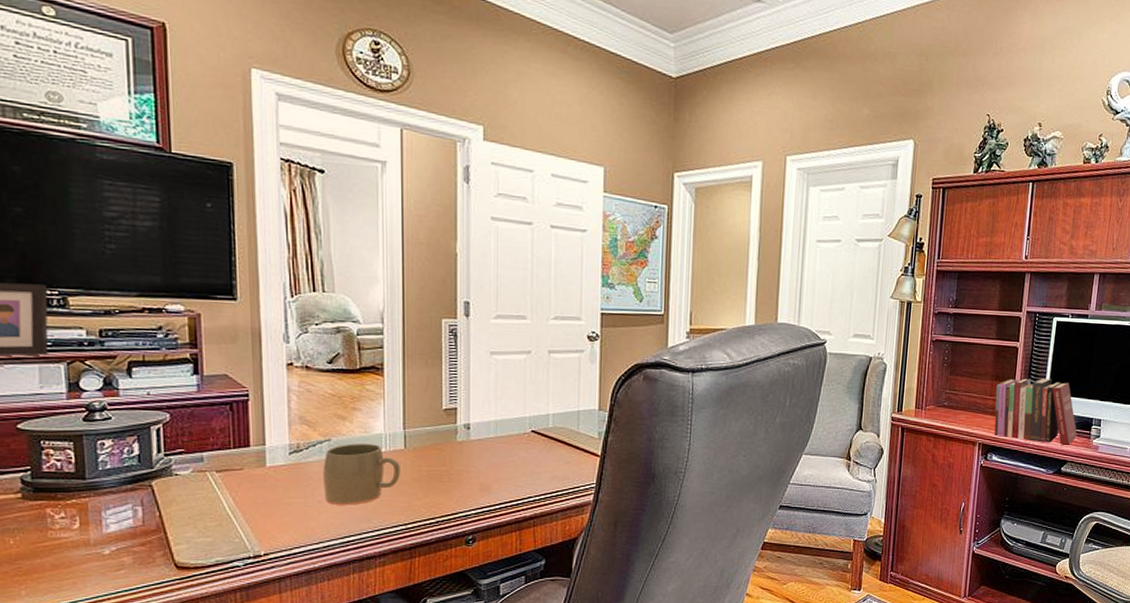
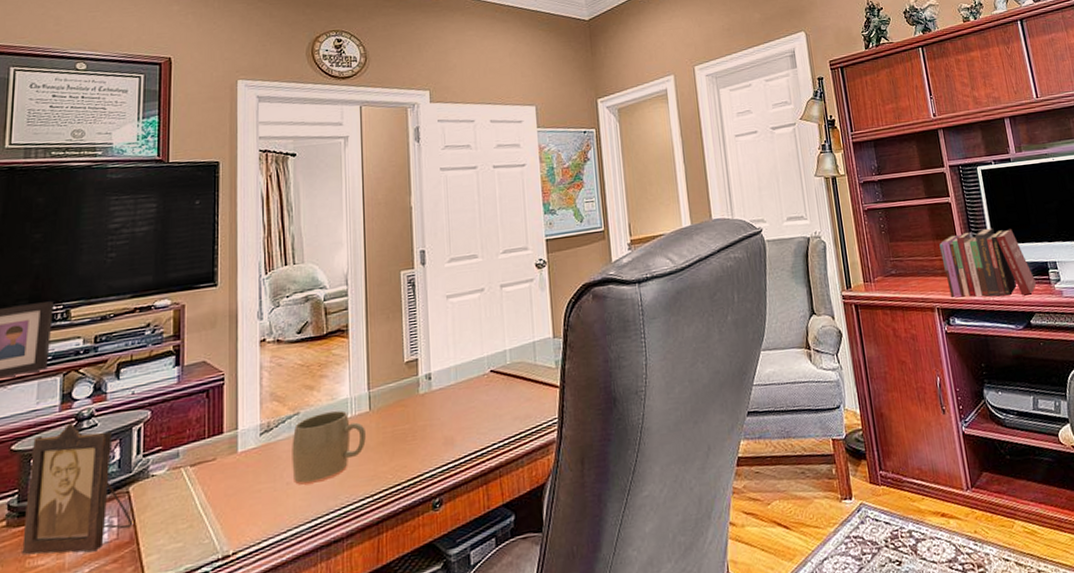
photo frame: none [40,411,159,534] -> present [22,422,134,555]

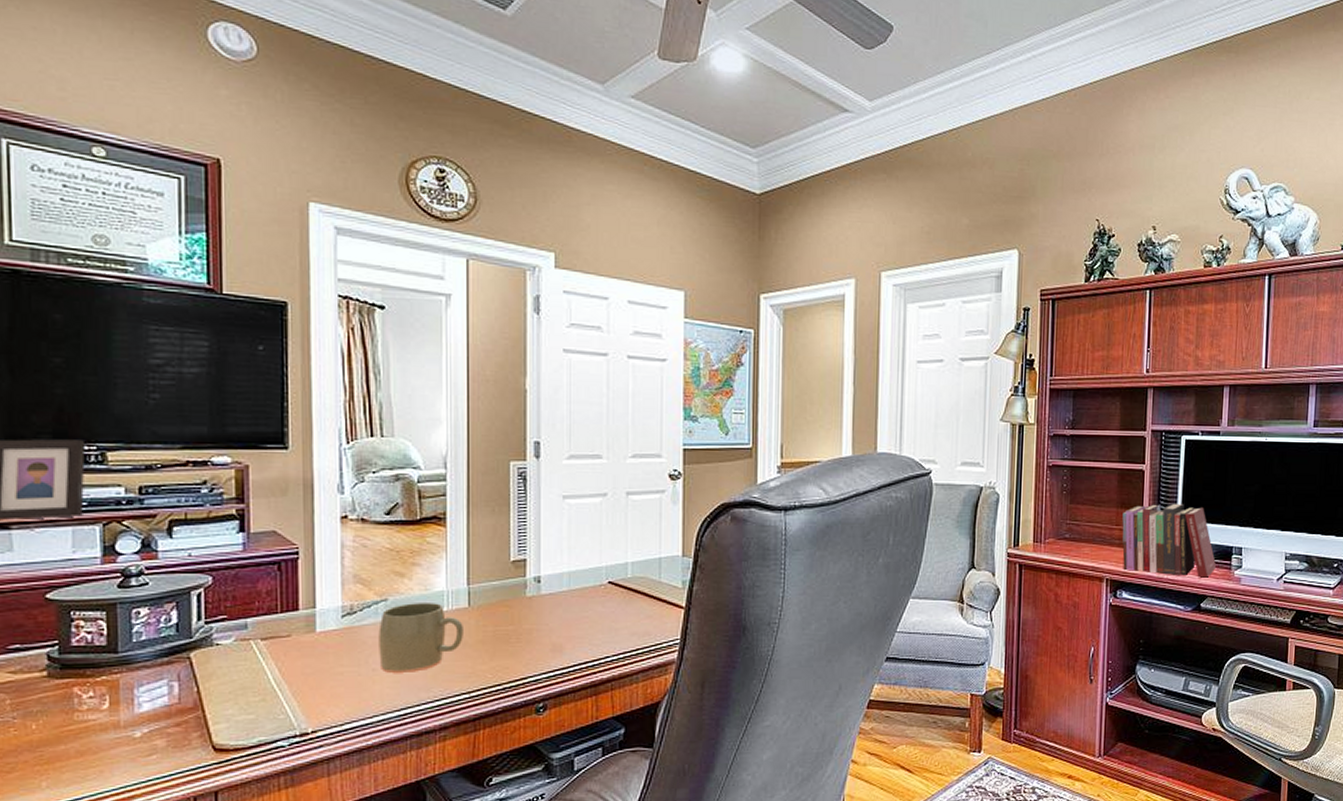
photo frame: present [22,422,134,555] -> none [68,577,197,713]

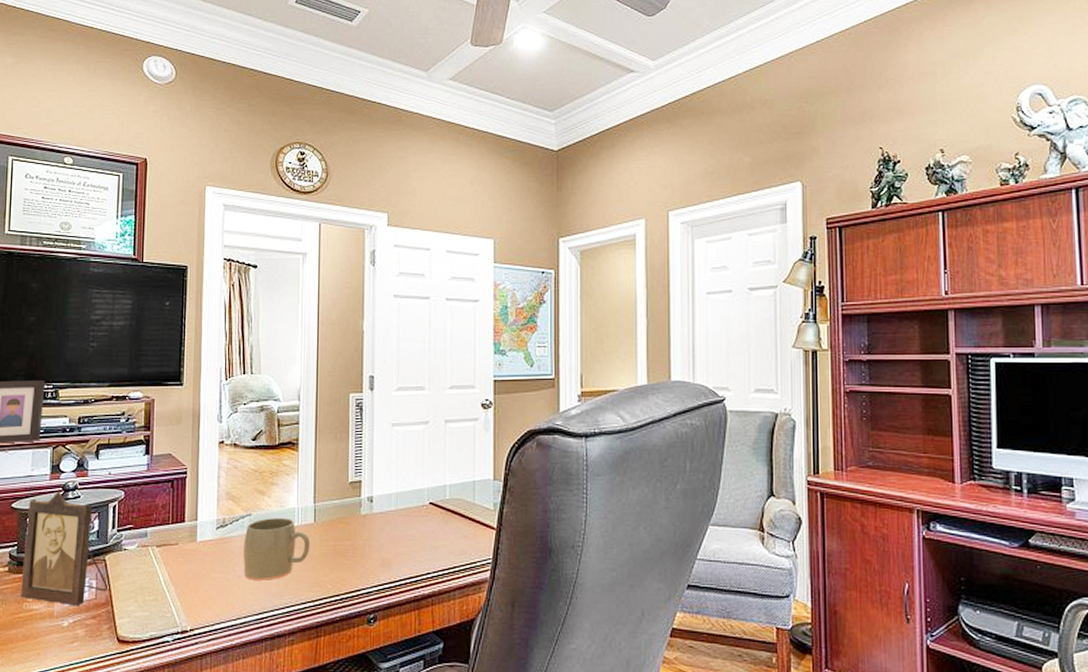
photo frame: none [68,577,197,713] -> present [20,491,109,606]
books: present [1122,503,1217,578] -> none [930,429,1044,511]

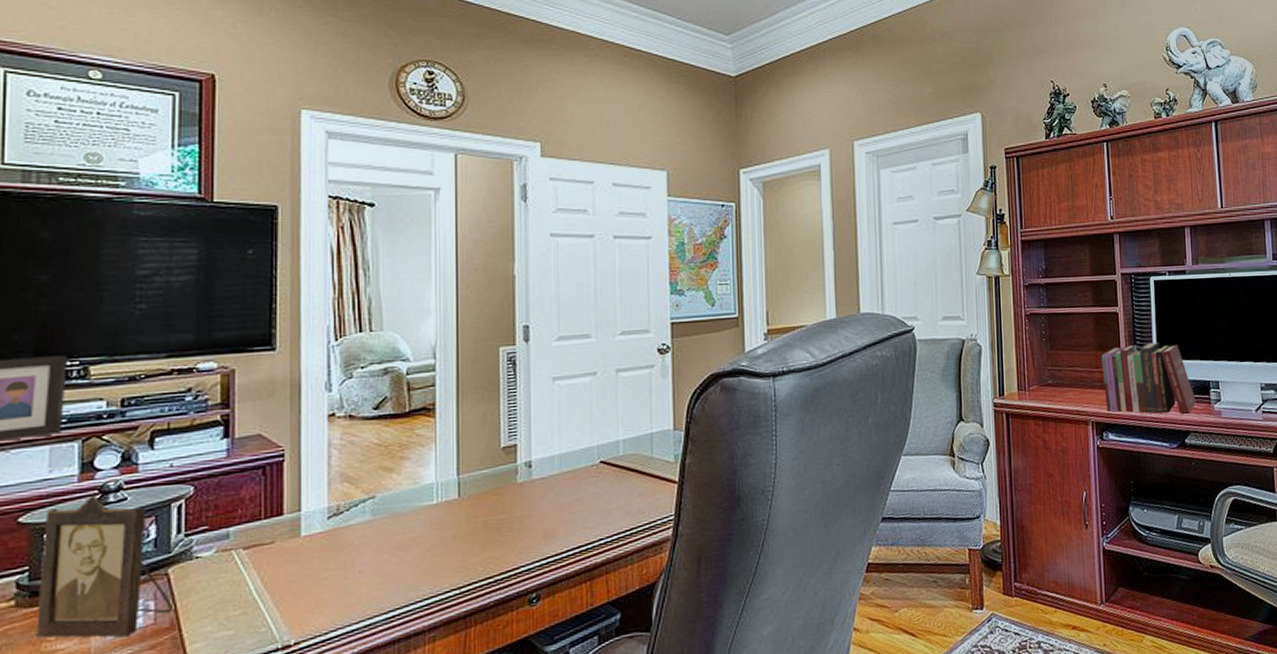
mug: present [243,518,310,580] -> none [366,496,453,574]
books: none [930,429,1044,511] -> present [1101,342,1197,414]

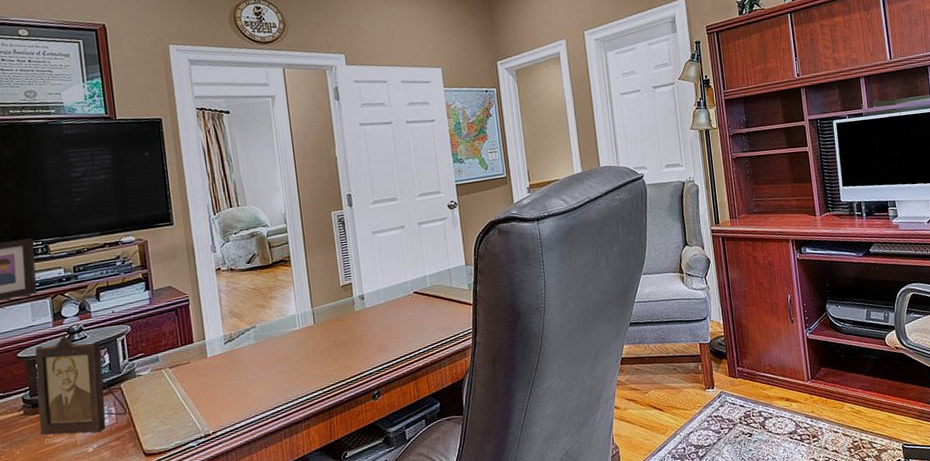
books: present [1101,342,1197,414] -> none [796,173,878,232]

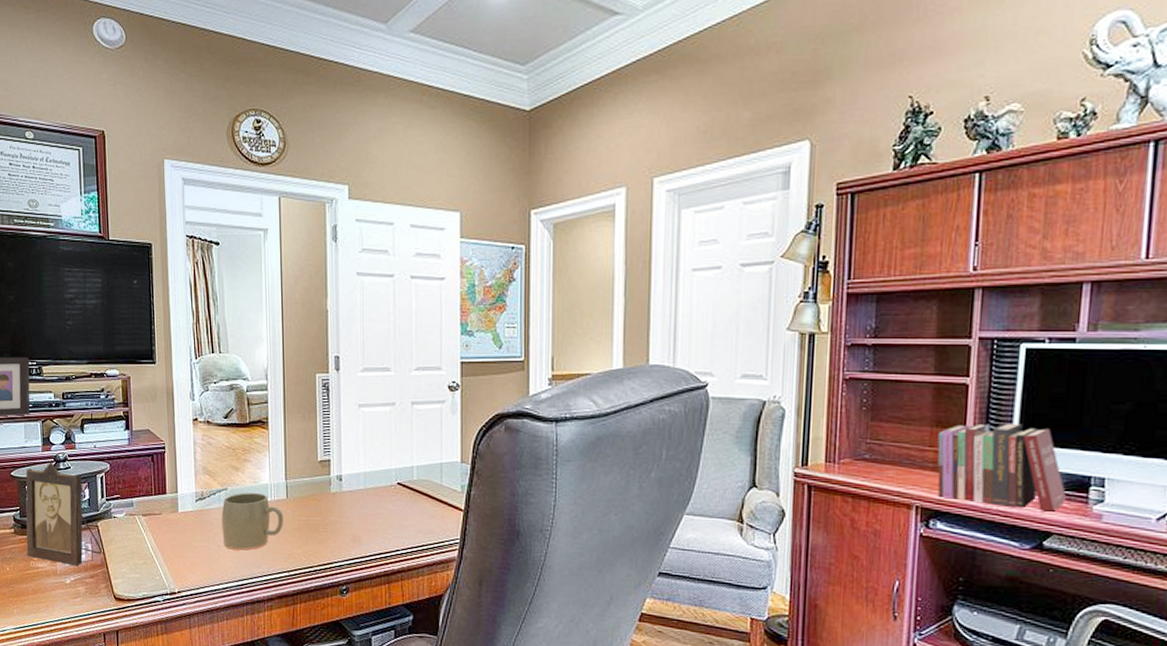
mug: none [251,324,313,382] -> present [221,493,283,551]
books: none [796,173,878,232] -> present [937,422,1067,512]

